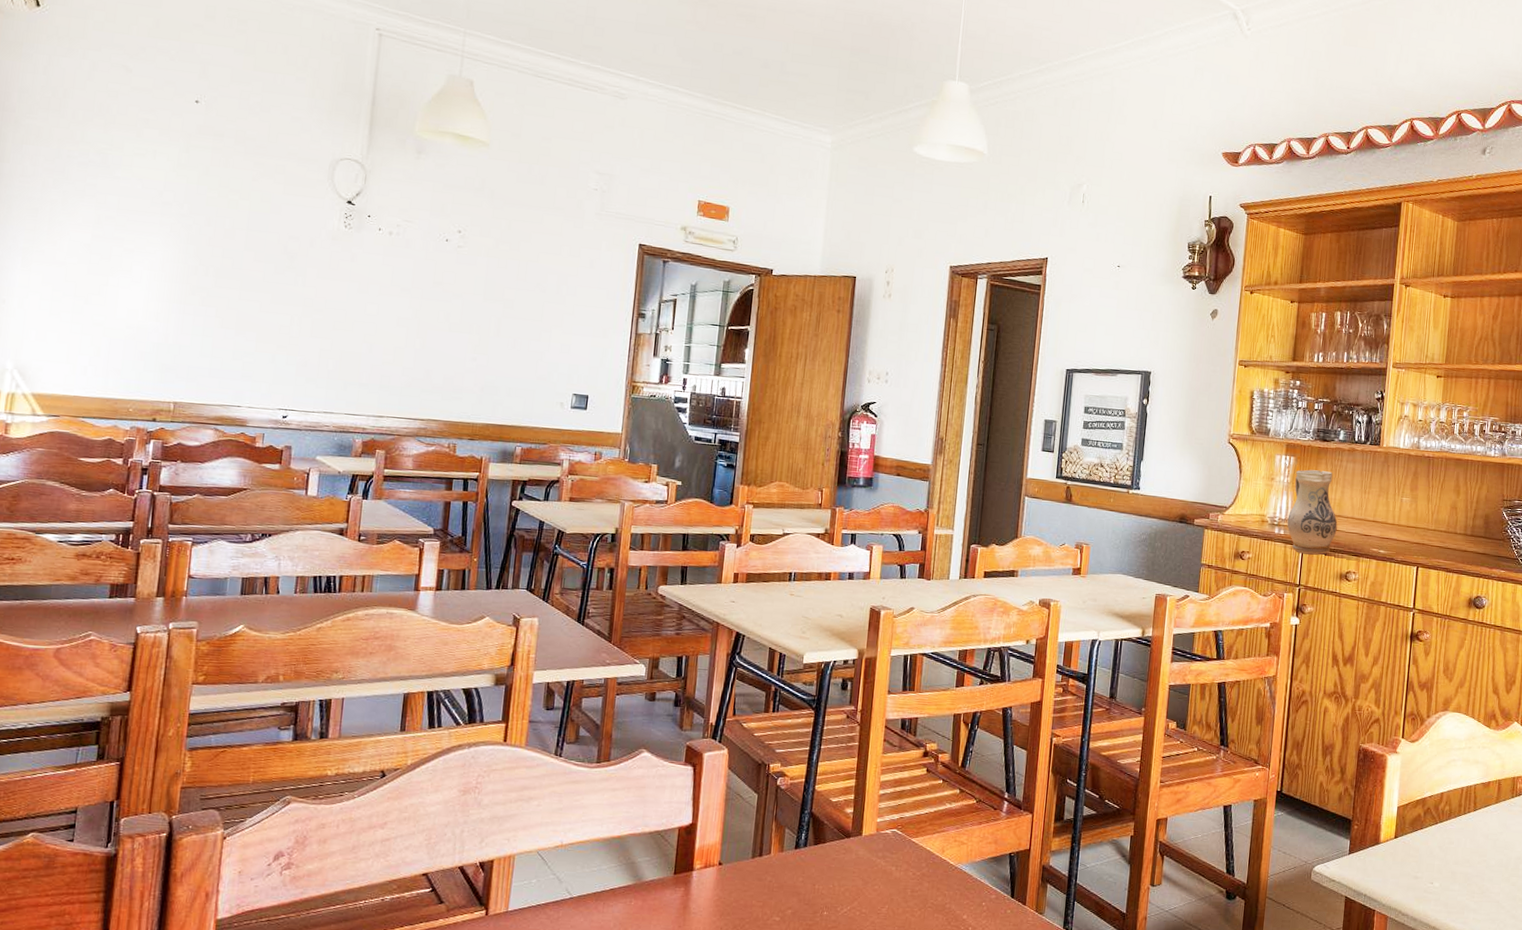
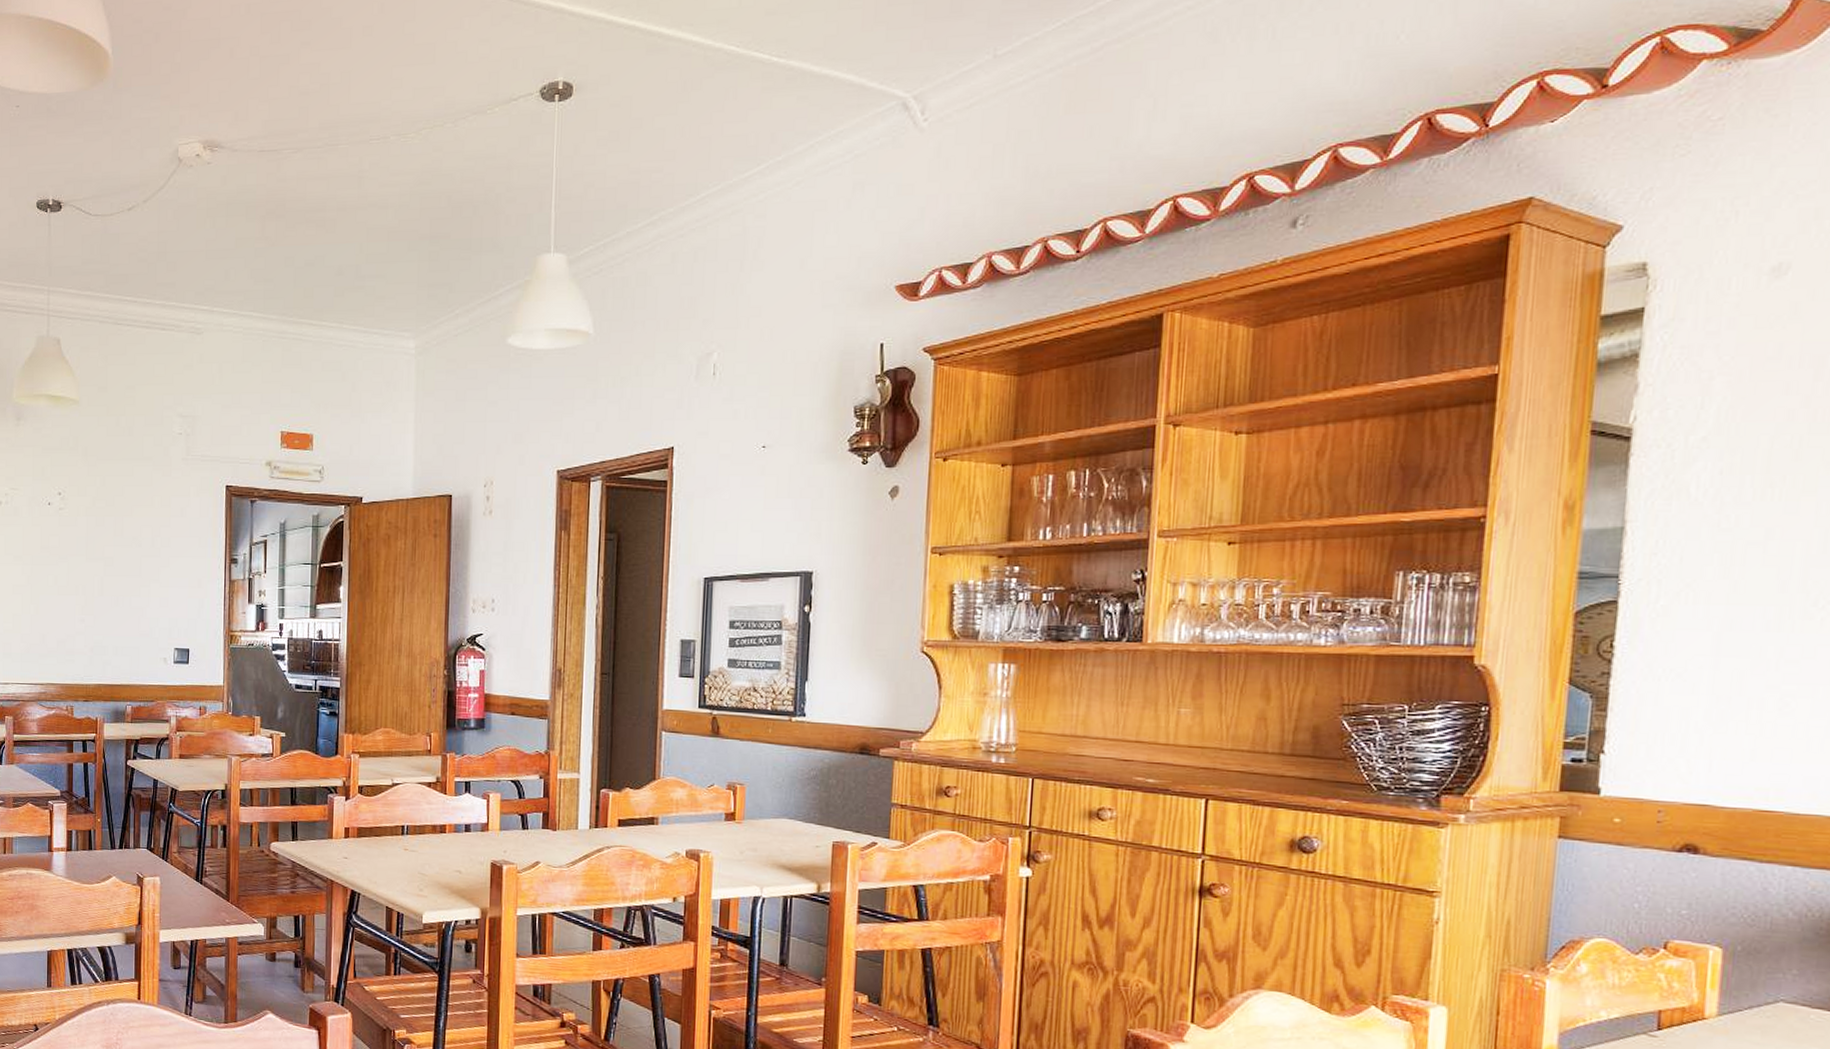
ceramic pitcher: present [1287,469,1338,556] -> none [1008,679,1082,789]

